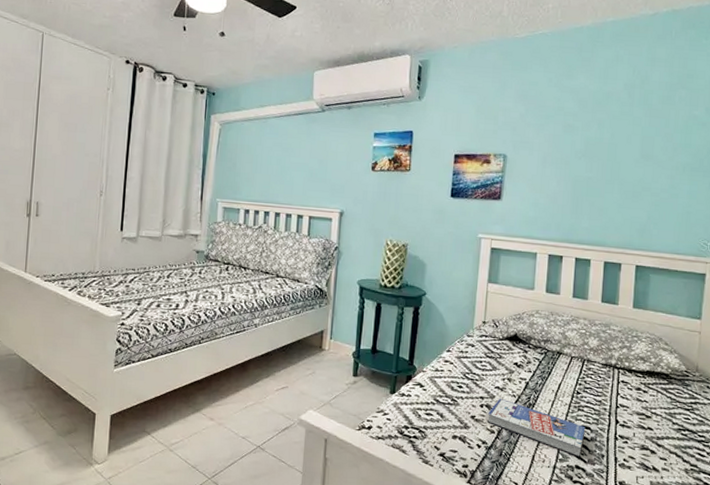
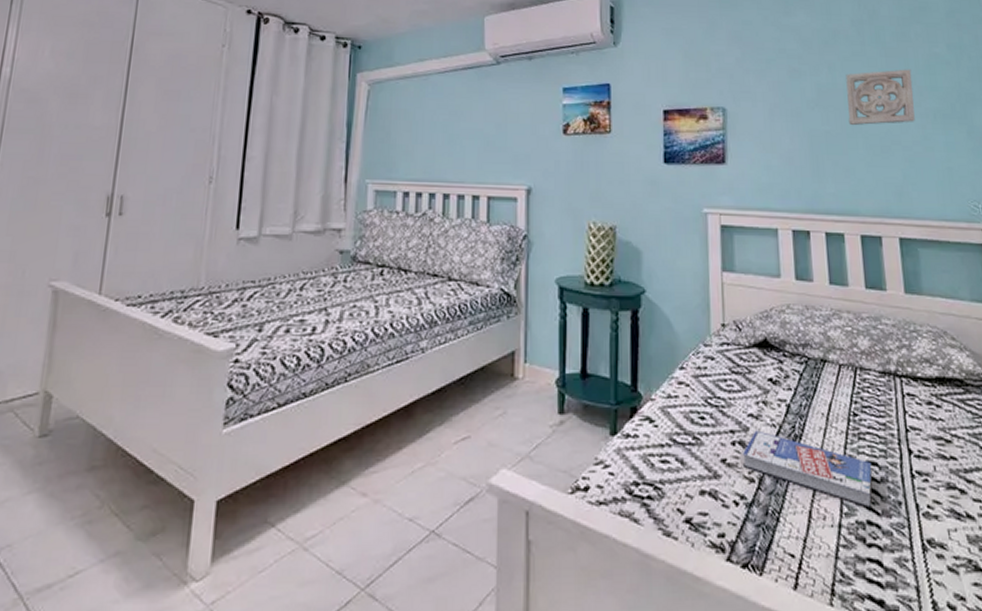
wall ornament: none [608,128,670,174] -> present [846,69,915,126]

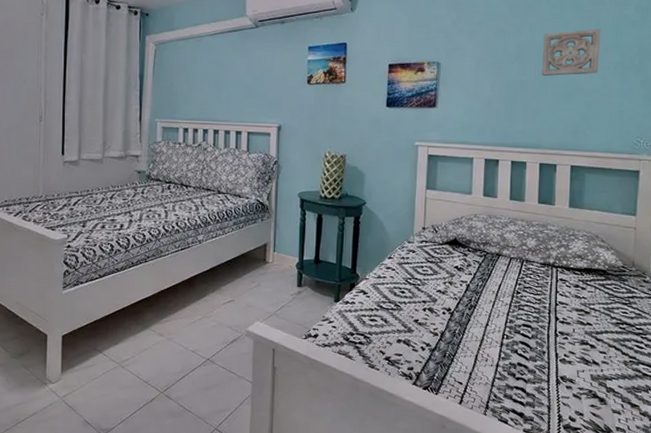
book: present [743,430,873,509] -> none [431,301,526,355]

